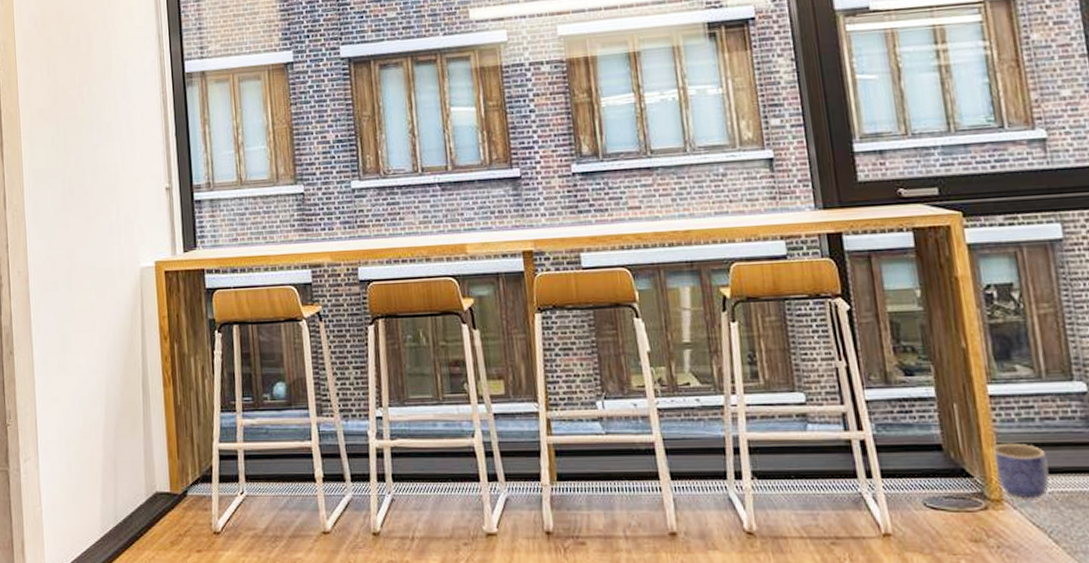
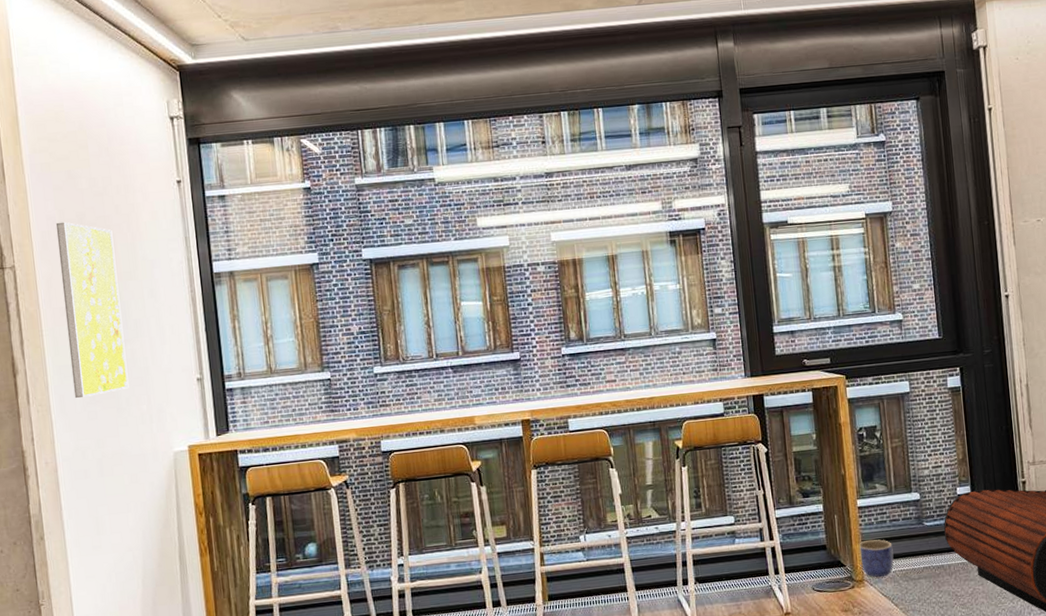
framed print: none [37,20,99,204] -> present [55,221,129,398]

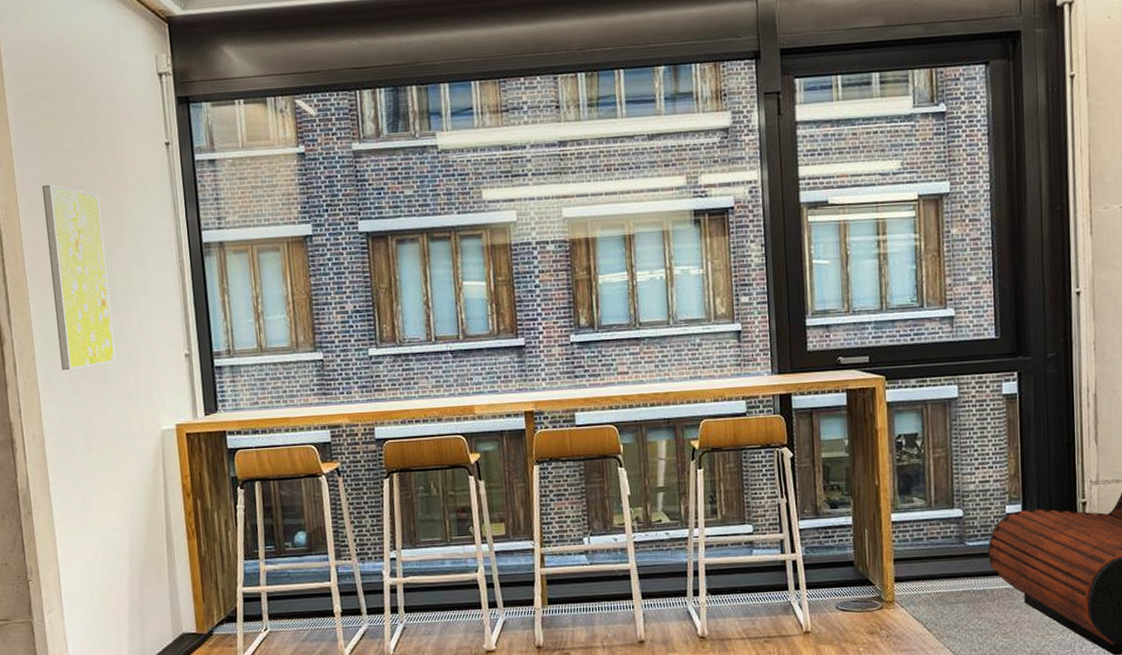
planter: present [859,539,894,577] -> none [891,557,929,599]

